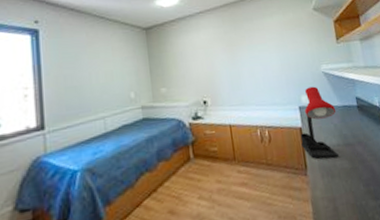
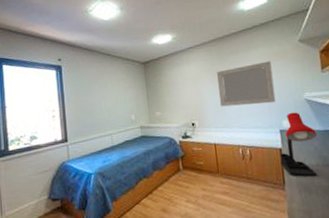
home mirror: none [230,30,294,81] -> present [217,61,276,107]

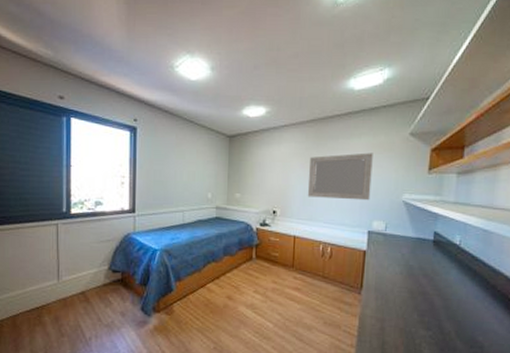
desk lamp: present [280,112,317,177] -> none [362,213,408,285]

